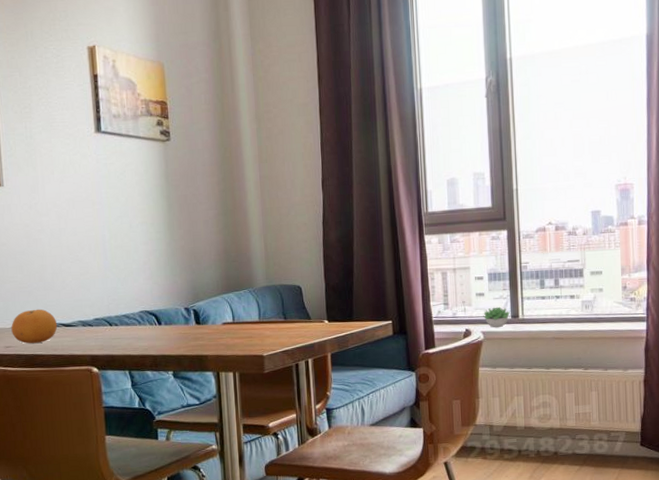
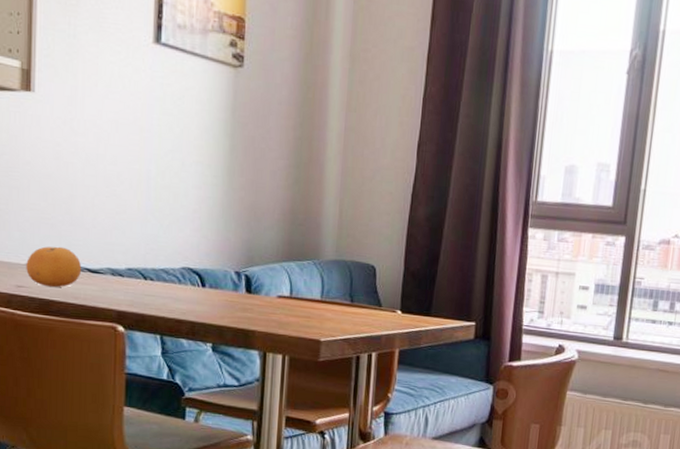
succulent plant: present [483,306,510,328] -> none [581,324,613,349]

